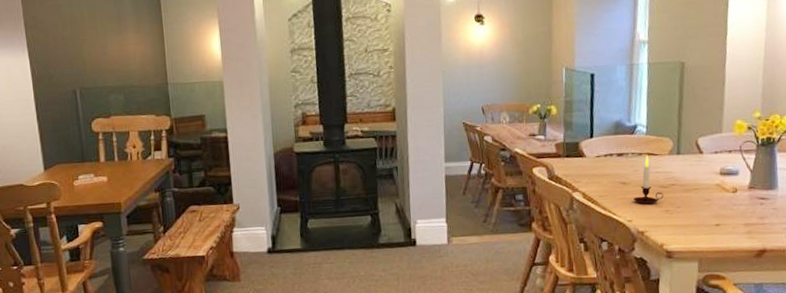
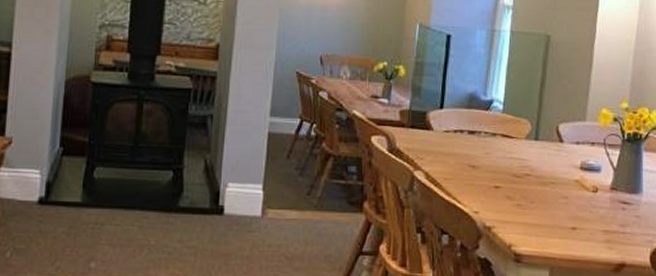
candle: present [633,155,664,204] -> none [482,137,517,194]

